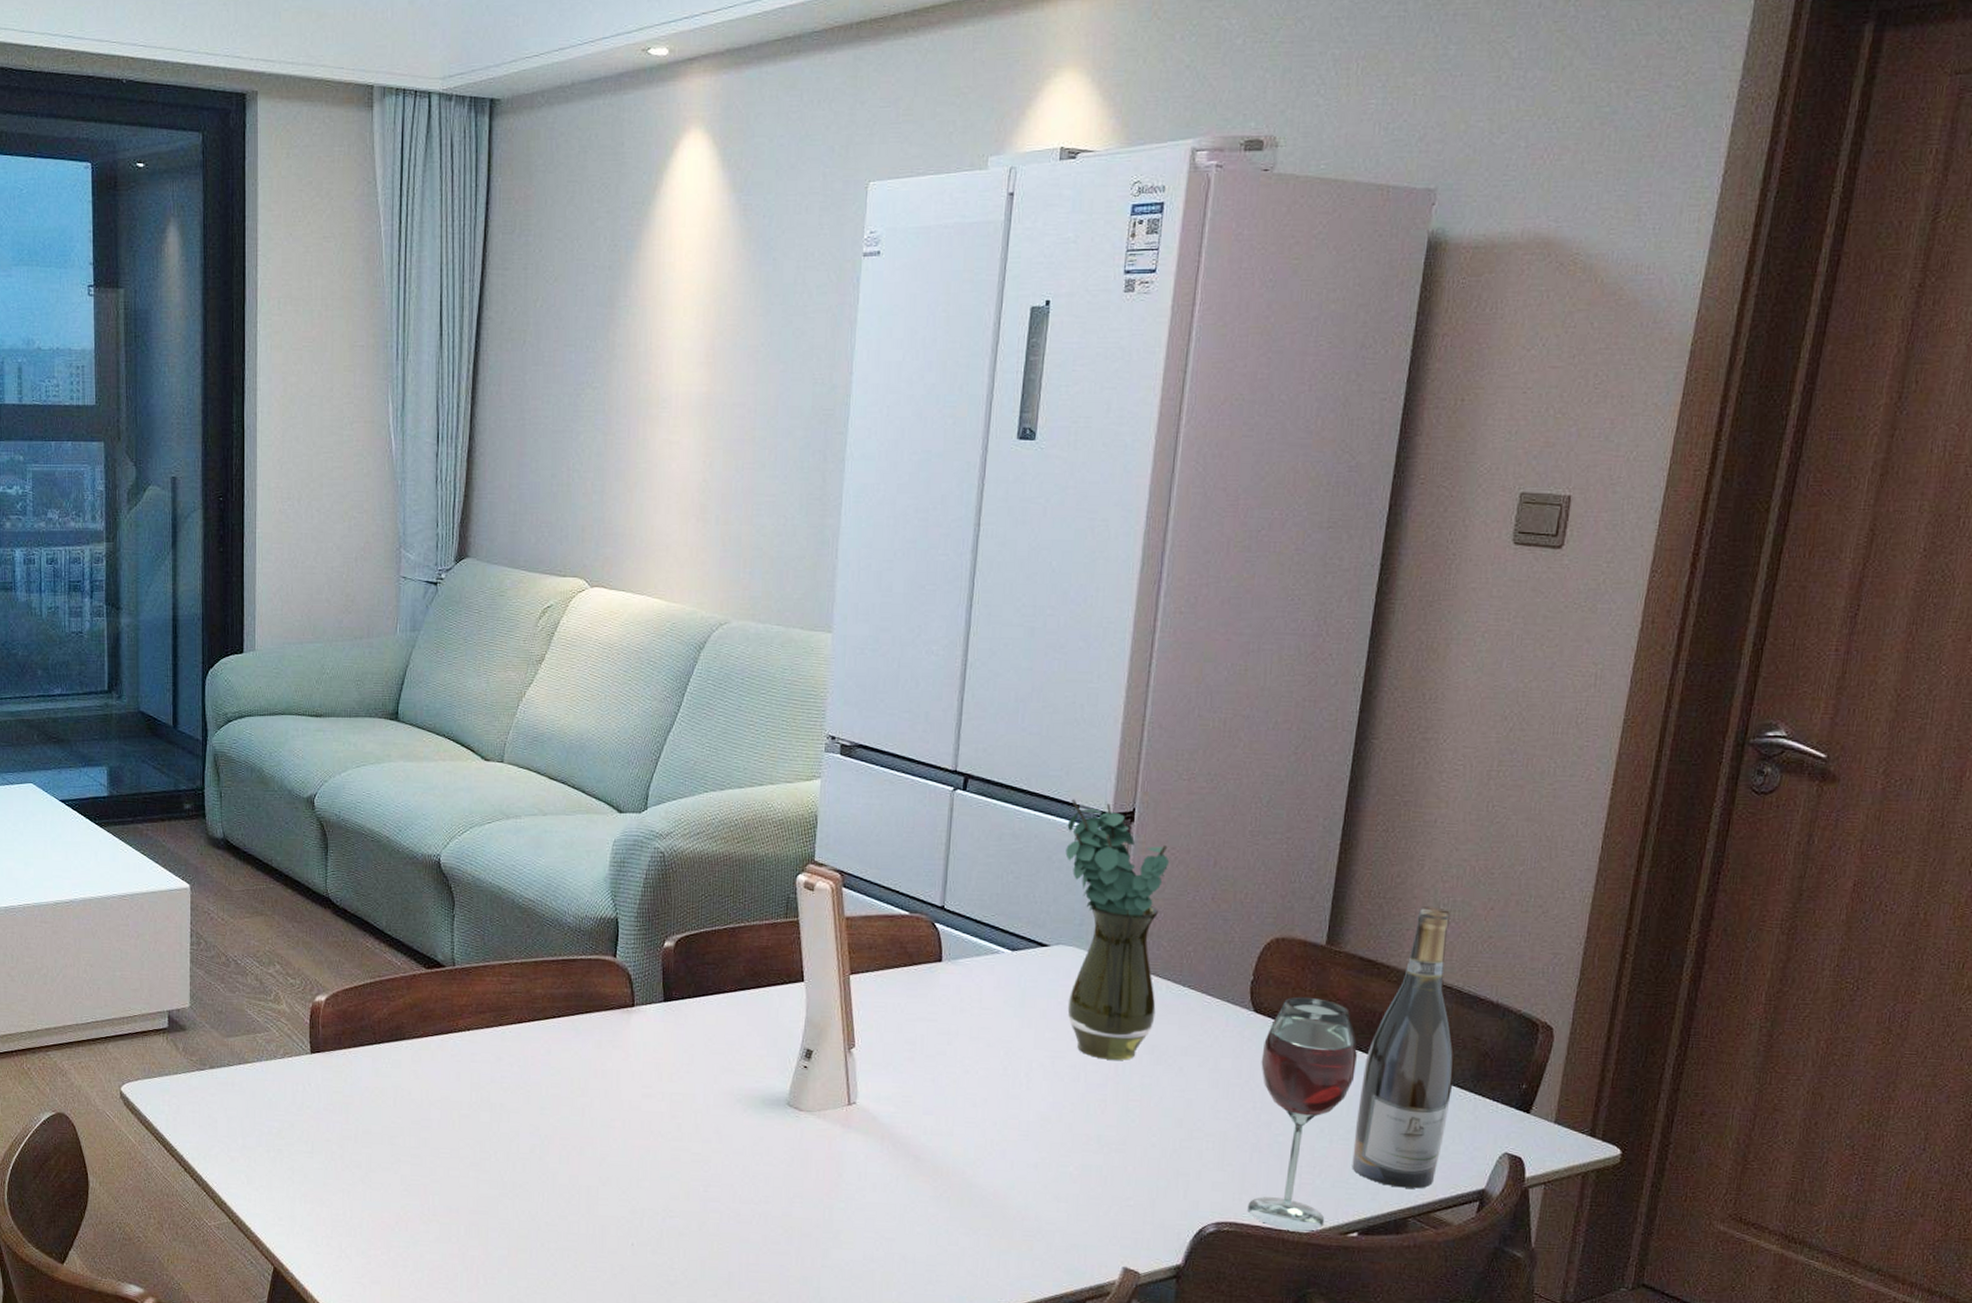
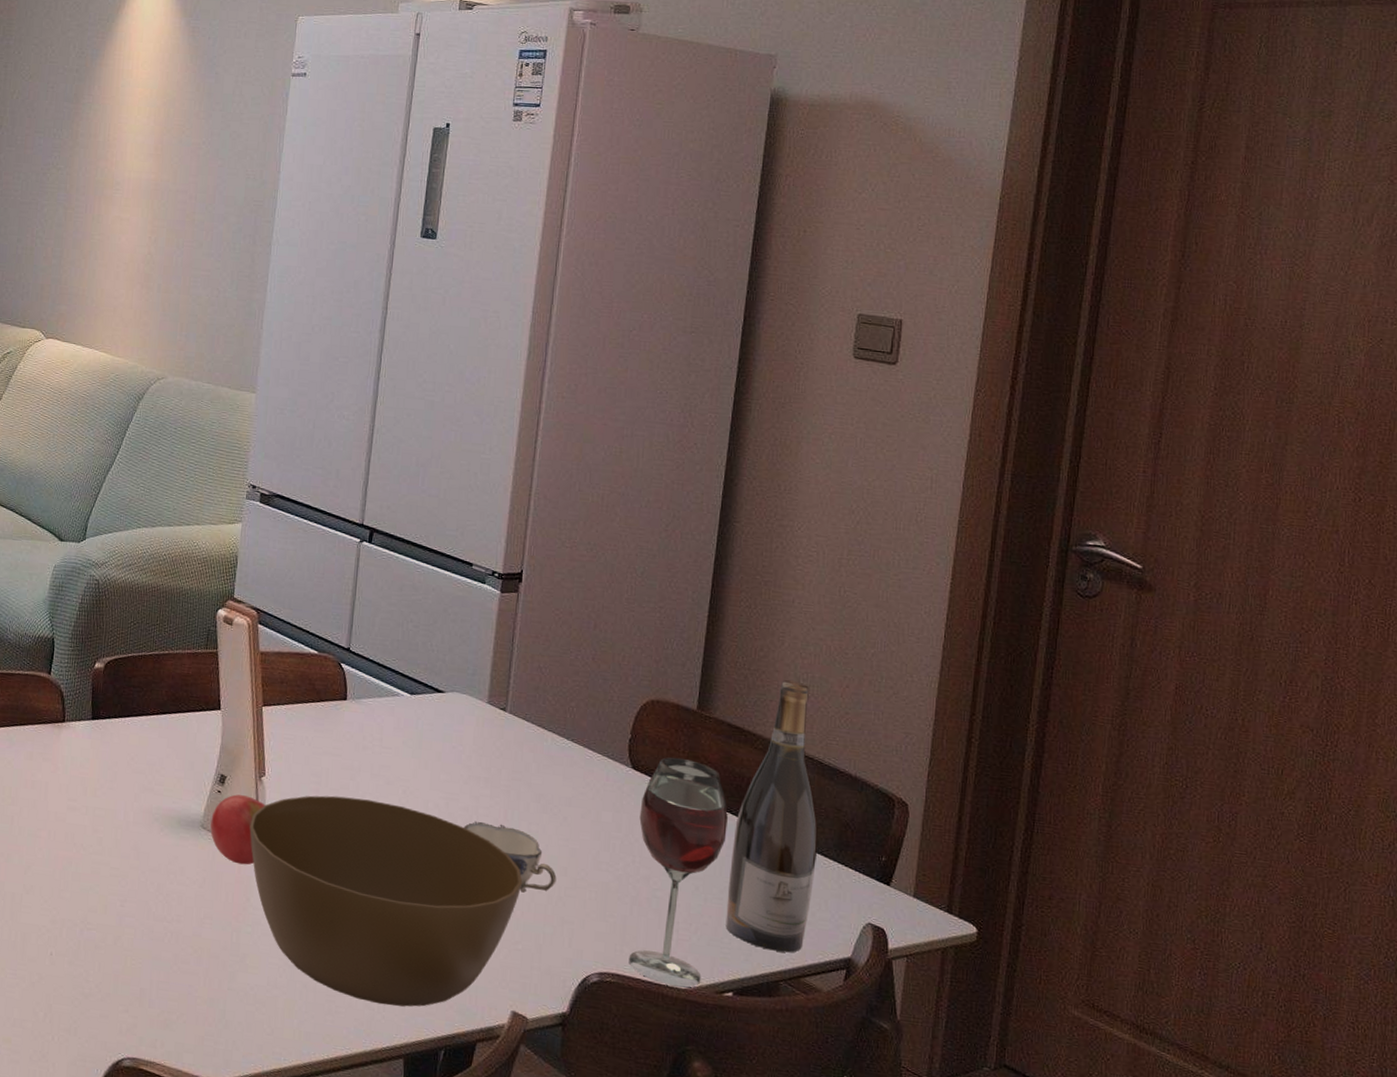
fruit: none [797,1069,856,1141] -> present [210,794,266,865]
bowl: none [839,1062,1135,1271] -> present [249,795,523,1007]
vase: present [1065,799,1170,1060] -> none [460,557,554,807]
teacup: none [1071,1077,1171,1148] -> present [464,820,557,893]

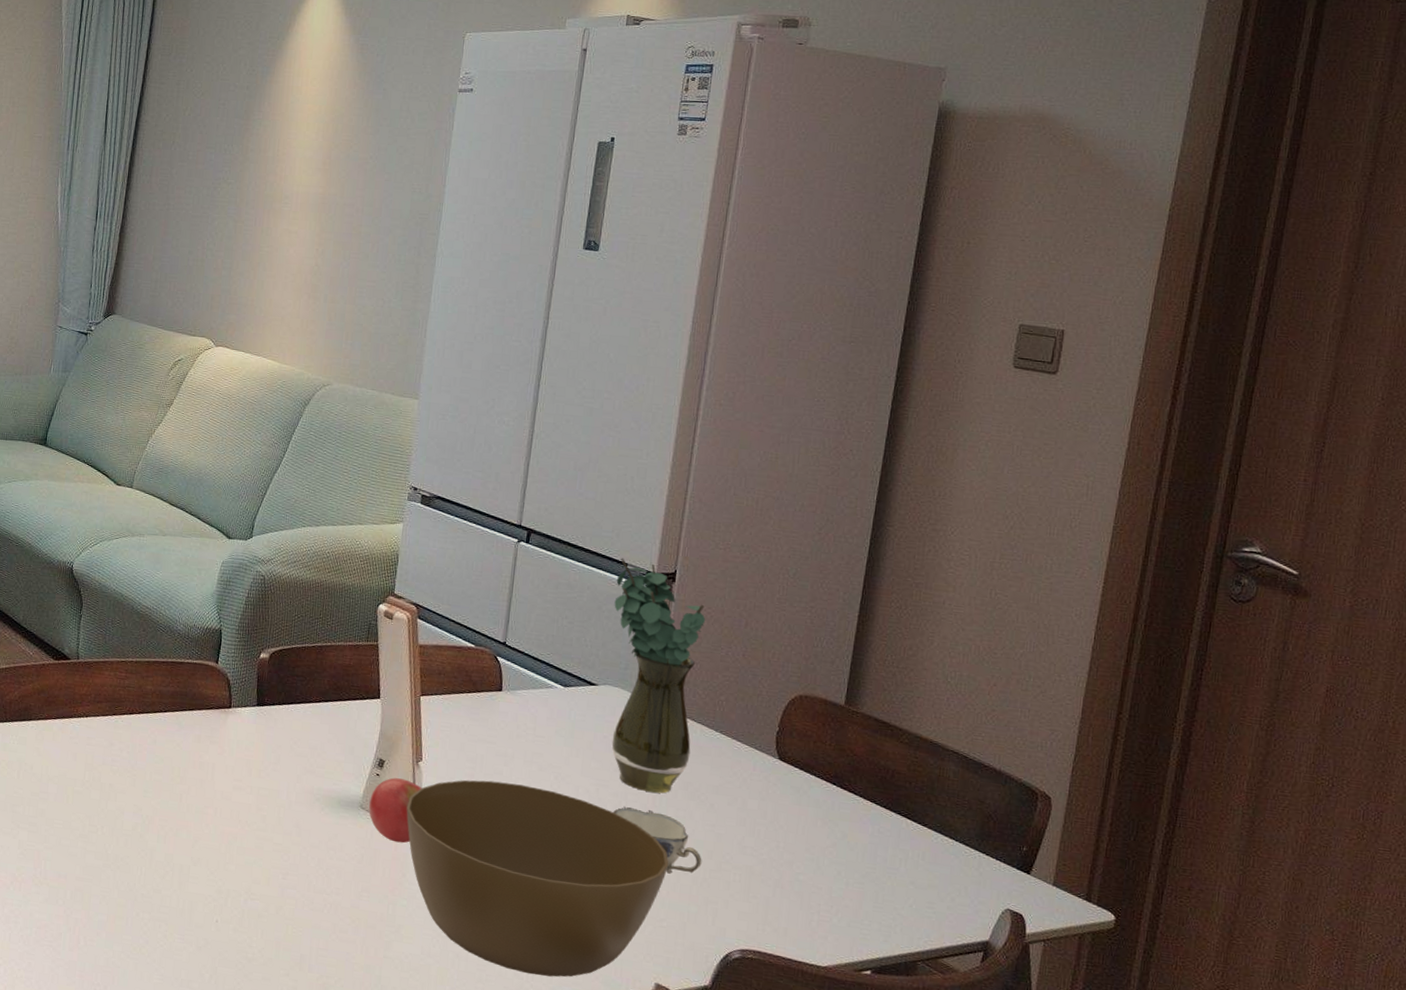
vase: none [460,557,554,807] -> present [611,558,706,793]
wineglass: present [628,757,728,988] -> none [770,749,872,966]
wine bottle: present [725,680,819,953] -> none [866,678,961,935]

